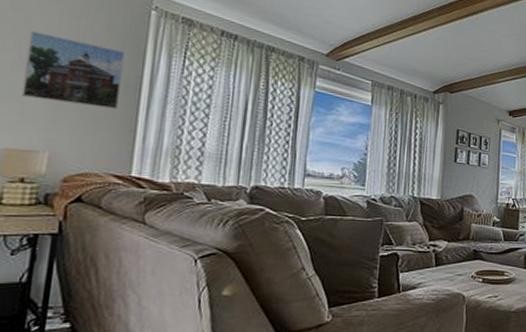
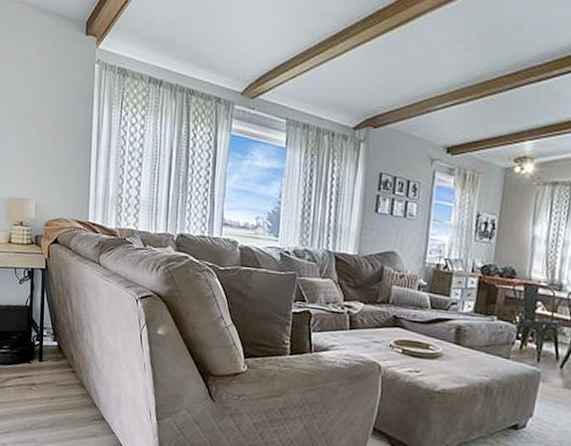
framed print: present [22,31,124,110] -> none [15,95,78,162]

